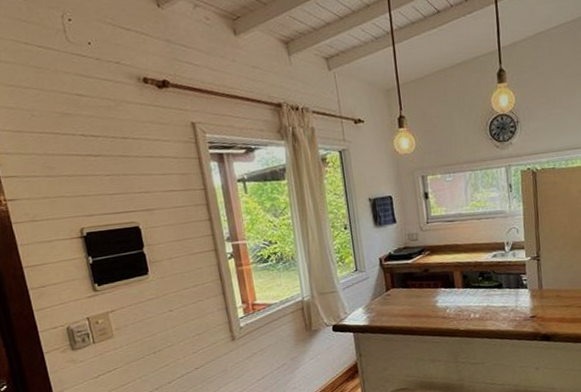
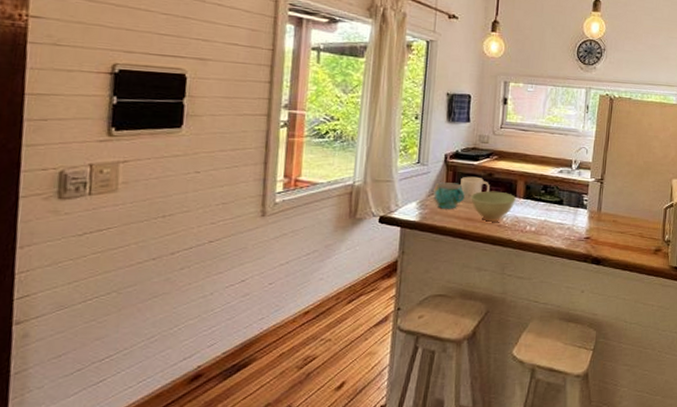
cup: none [376,283,406,310] -> present [433,182,465,209]
mug: none [399,274,429,301] -> present [460,176,491,204]
bowl: none [412,285,456,316] -> present [471,191,516,222]

